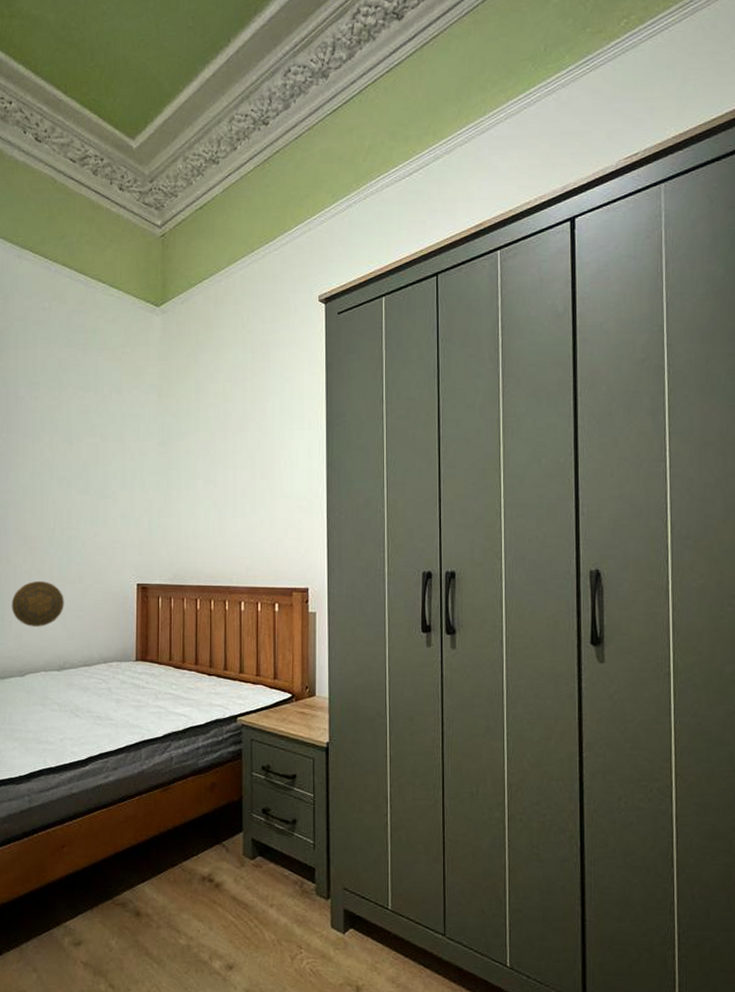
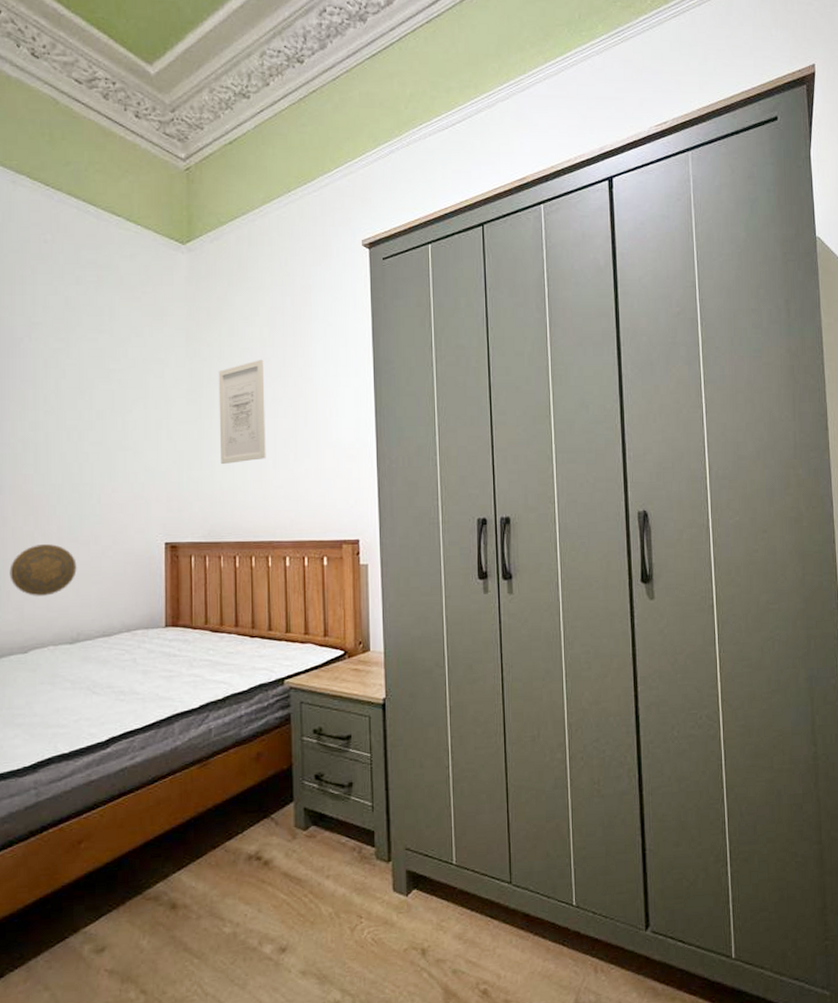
wall art: none [185,413,226,512] -> present [218,359,266,464]

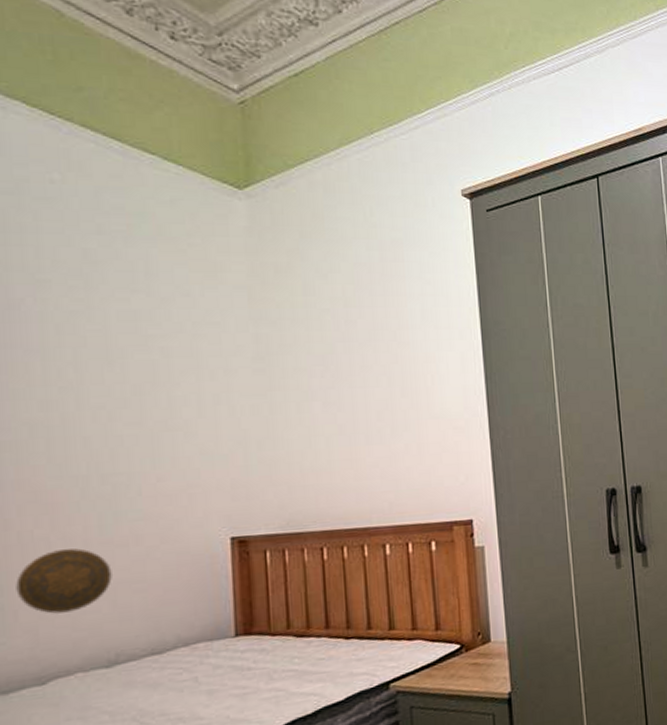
wall art: present [218,359,266,464] -> none [291,321,356,442]

